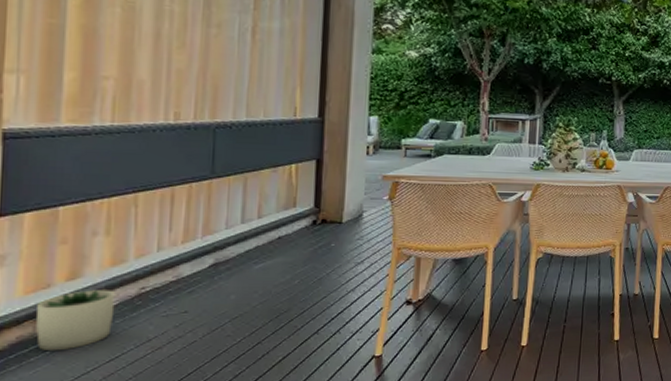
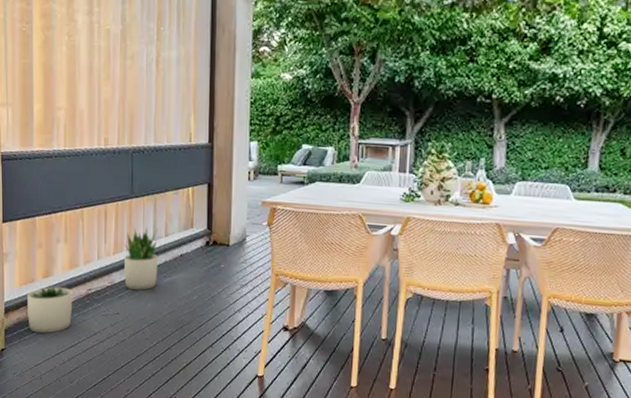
planter: none [197,210,248,281] -> present [124,227,158,290]

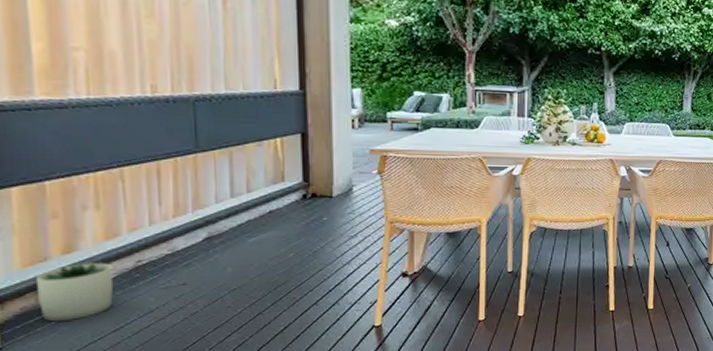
planter: present [124,227,158,290] -> none [189,184,240,255]

